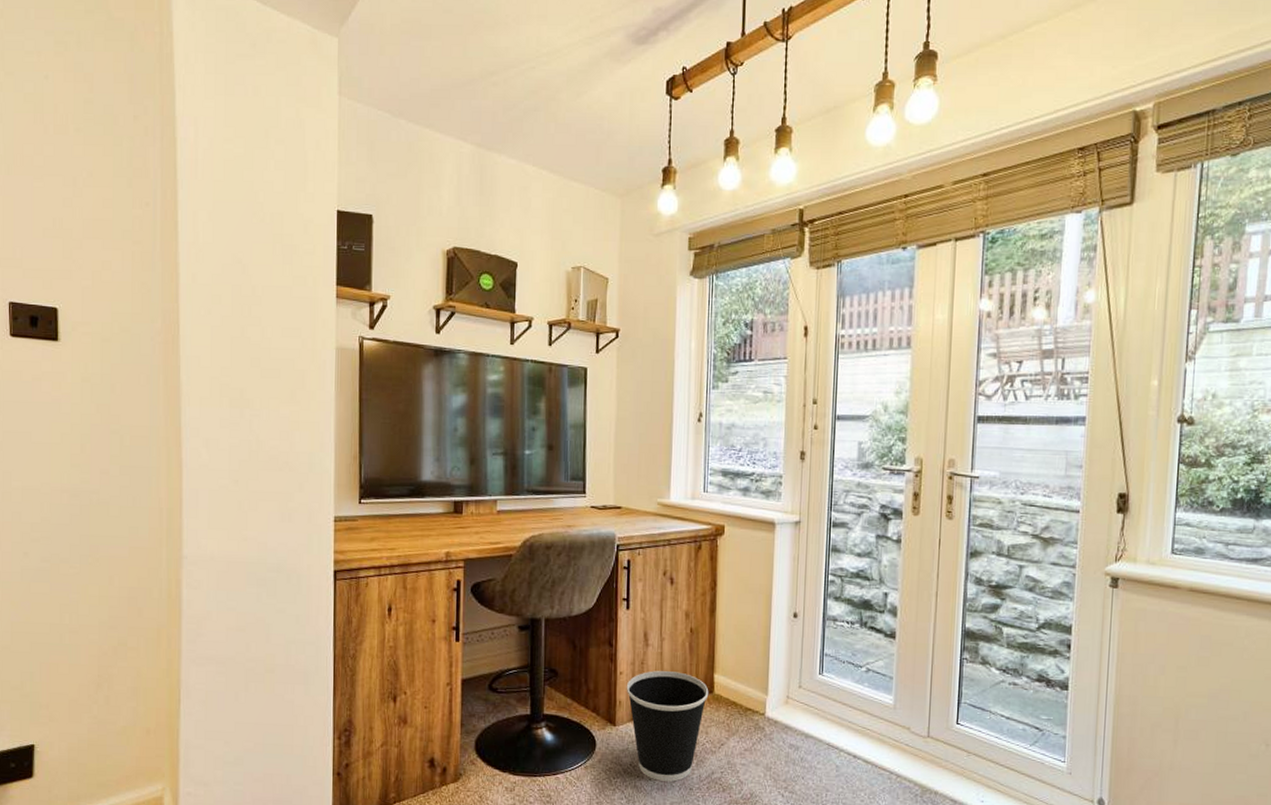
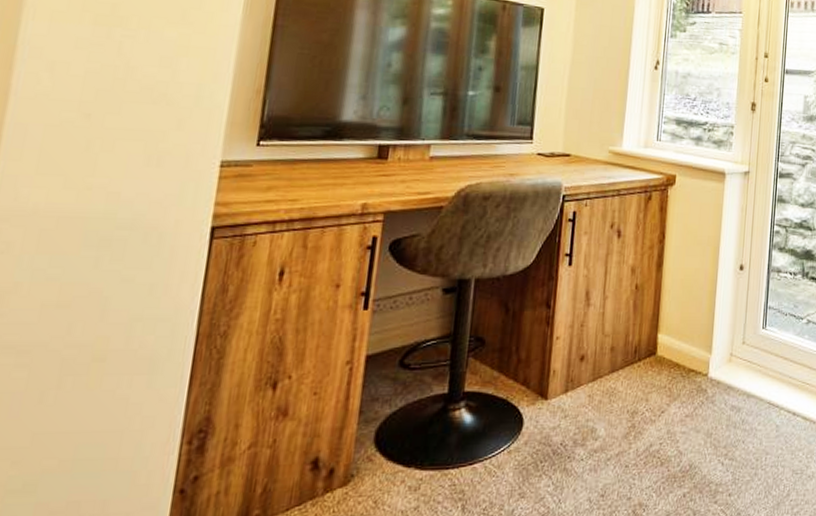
wastebasket: present [626,671,709,782] -> none [562,333,652,460]

